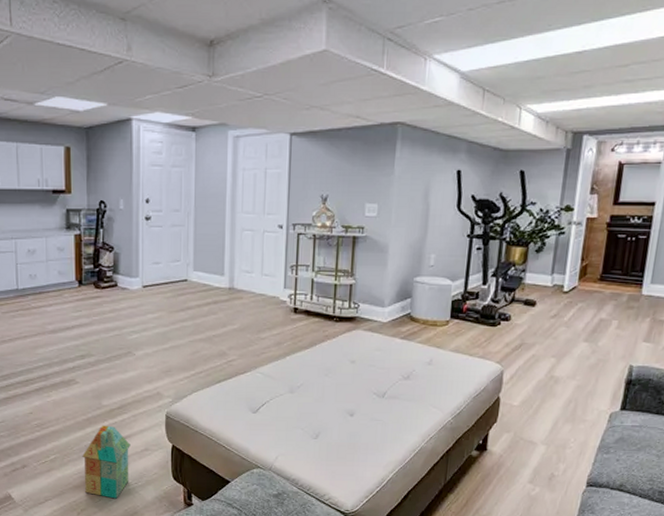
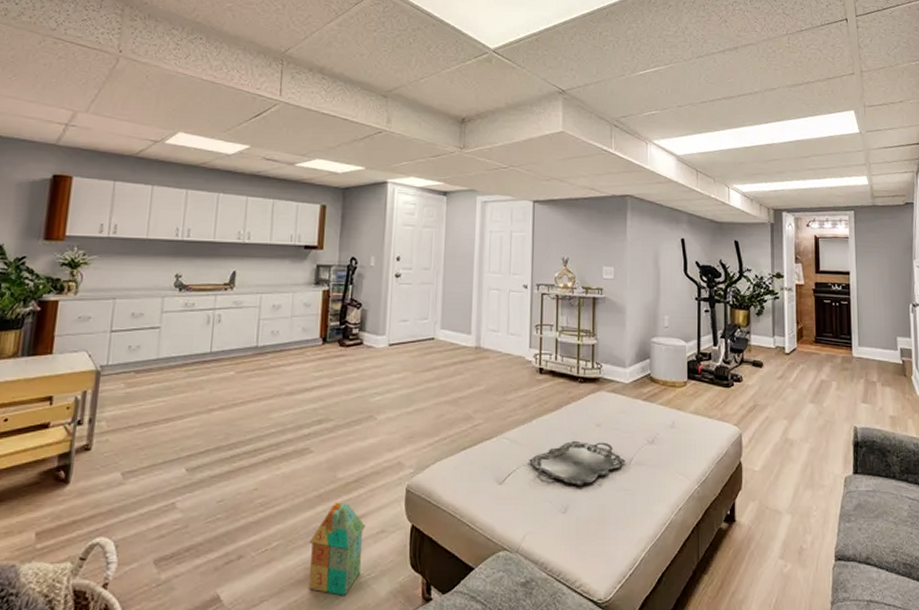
serving tray: none [282,375,379,415] -> present [529,440,626,485]

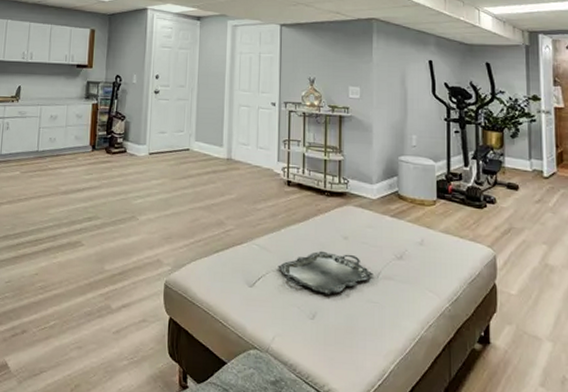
toy house: present [309,502,365,596] -> none [81,291,129,375]

